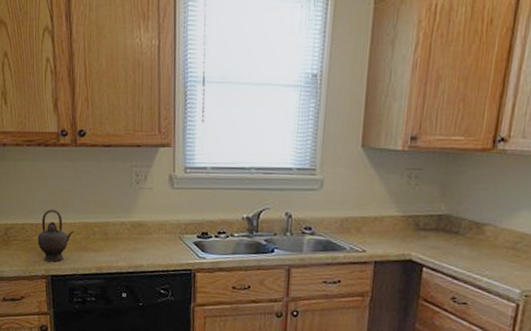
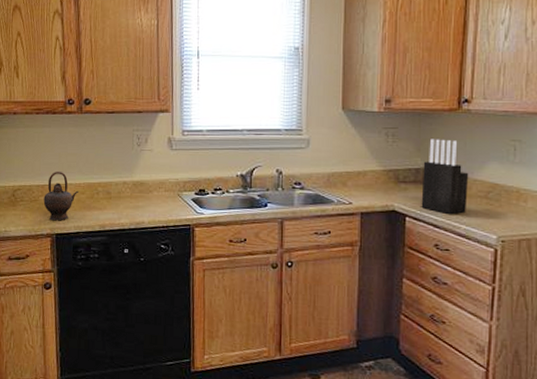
knife block: none [441,182,497,267] -> present [421,139,469,215]

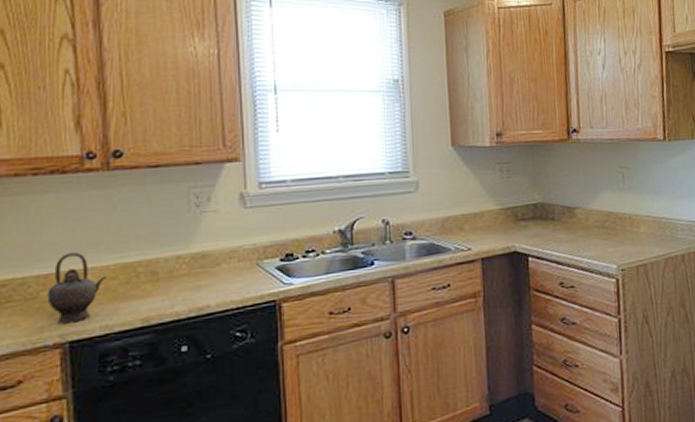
knife block: present [421,139,469,215] -> none [540,171,586,250]

